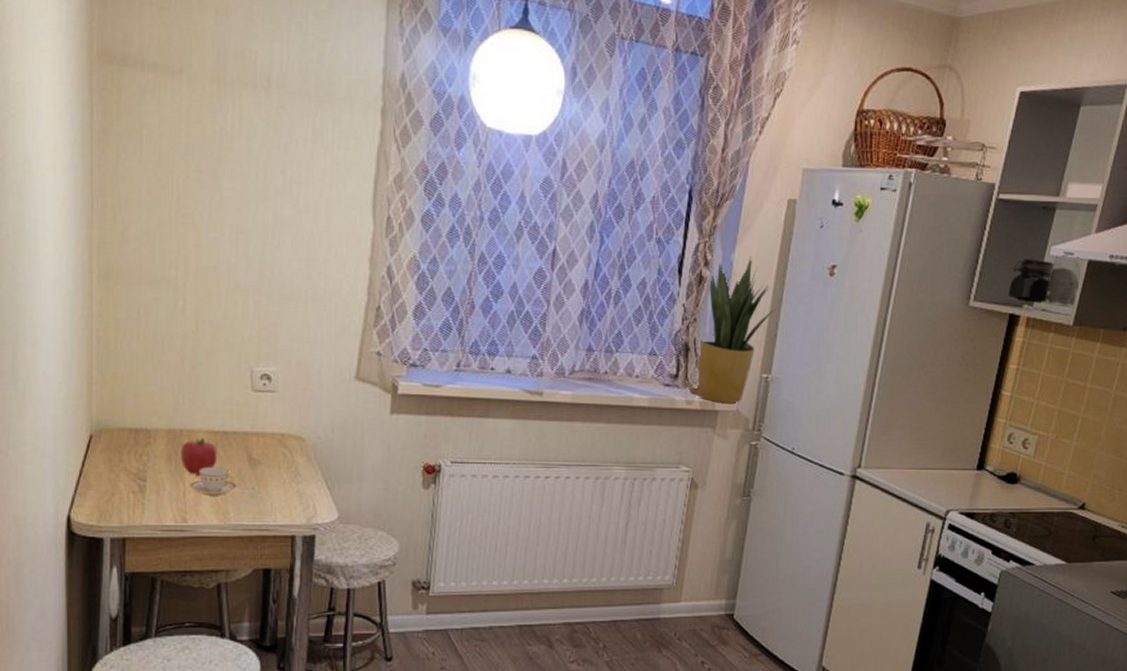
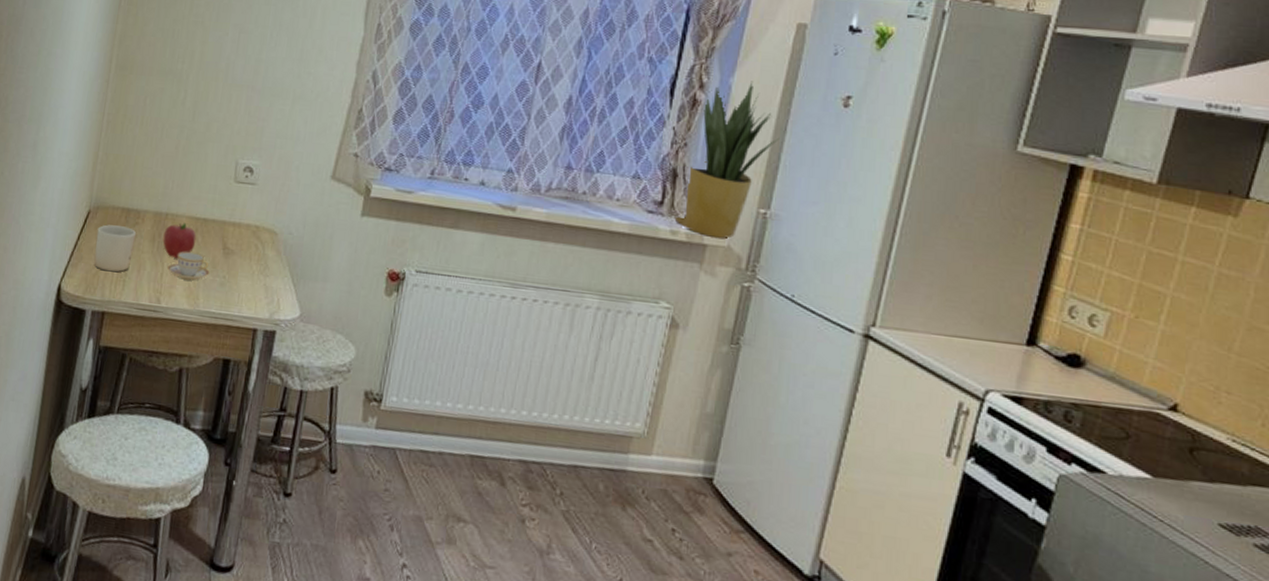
mug: none [104,448,150,496] -> present [94,224,137,273]
jar: present [1007,258,1055,304] -> none [1068,101,1131,156]
jar: present [1045,255,1080,309] -> none [1119,100,1166,164]

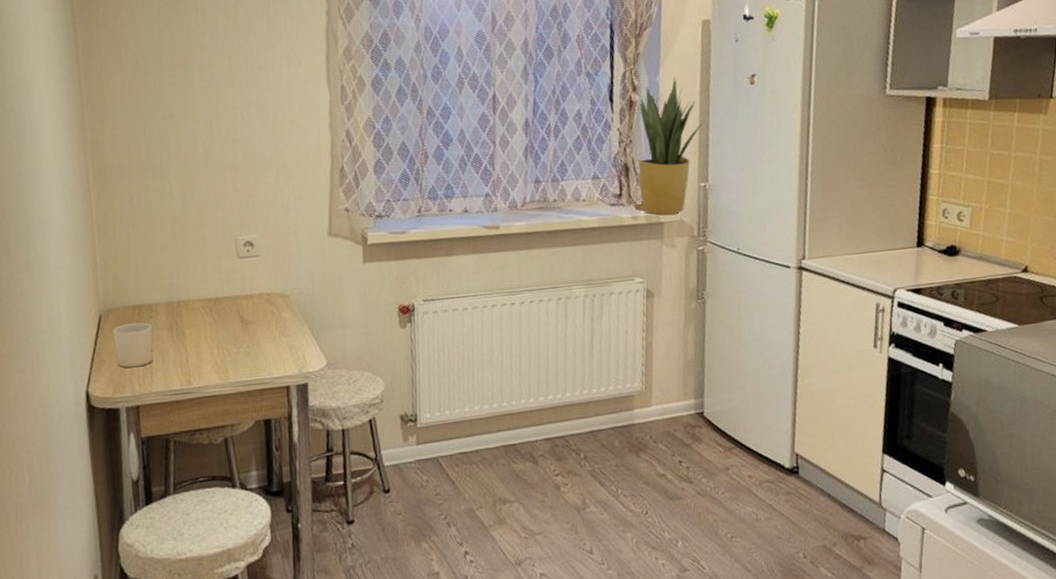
fruit: present [162,223,197,259] -> none [179,306,213,341]
teacup: present [167,251,210,281] -> none [191,331,233,358]

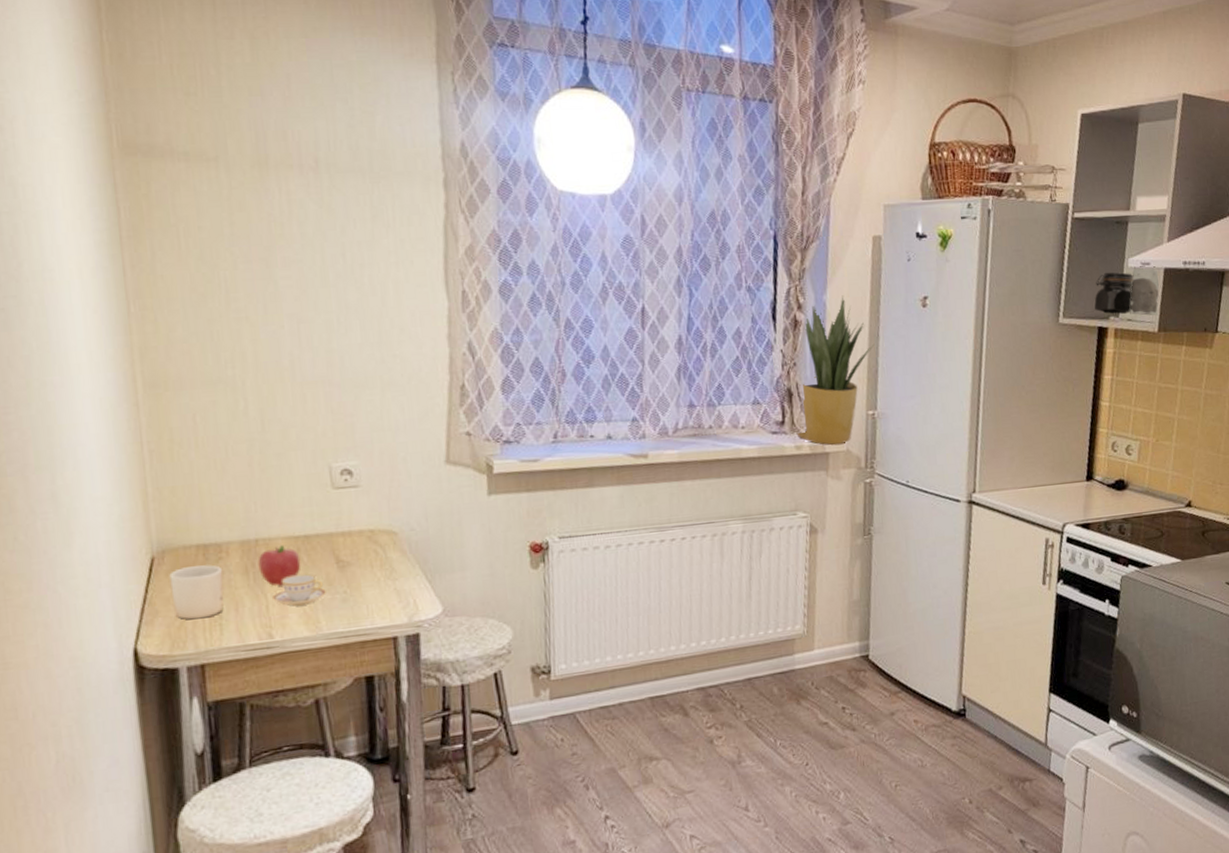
fruit: none [179,306,213,341] -> present [258,545,301,586]
teacup: none [191,331,233,358] -> present [272,574,326,606]
jar: none [921,43,962,84] -> present [1094,272,1134,315]
jar: none [958,35,990,84] -> present [1129,266,1160,316]

